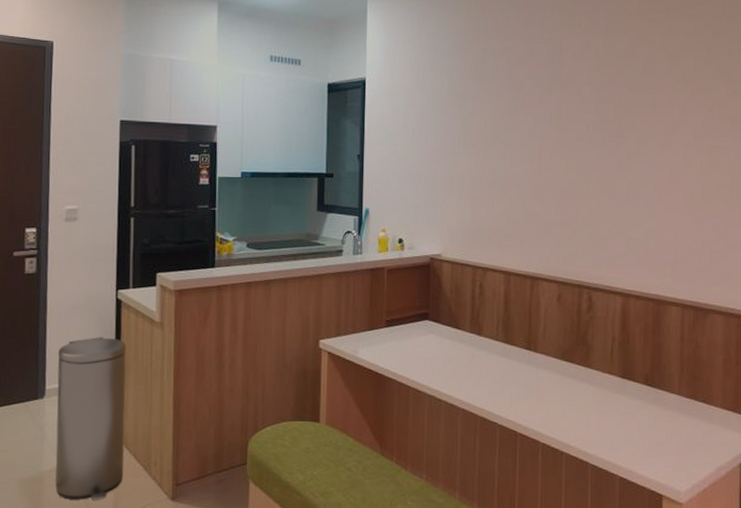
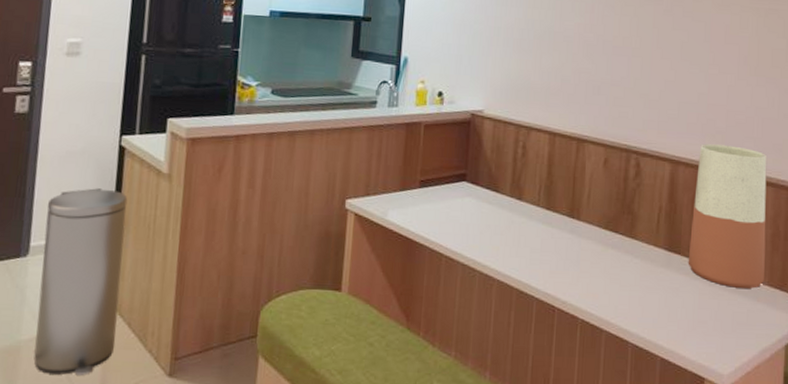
vase: none [642,277,717,411] -> present [688,144,768,289]

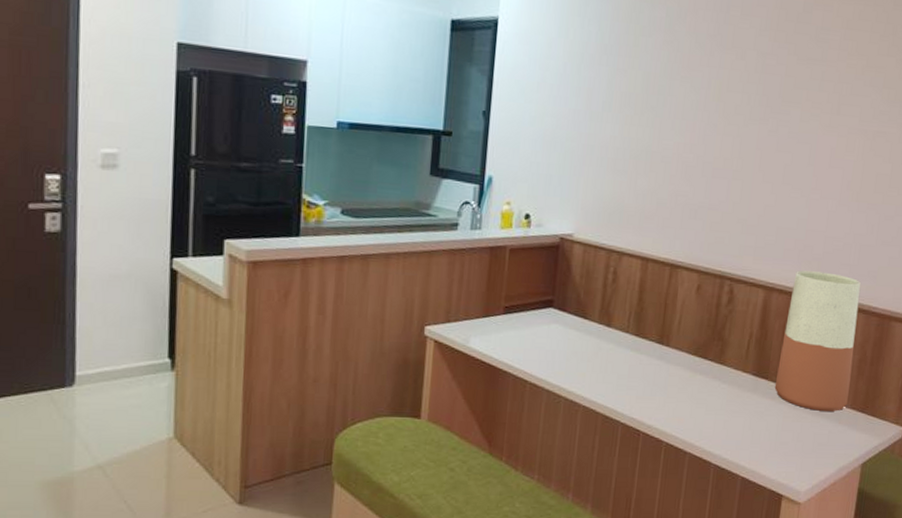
pedal bin: present [33,188,128,377] -> none [89,314,184,506]

